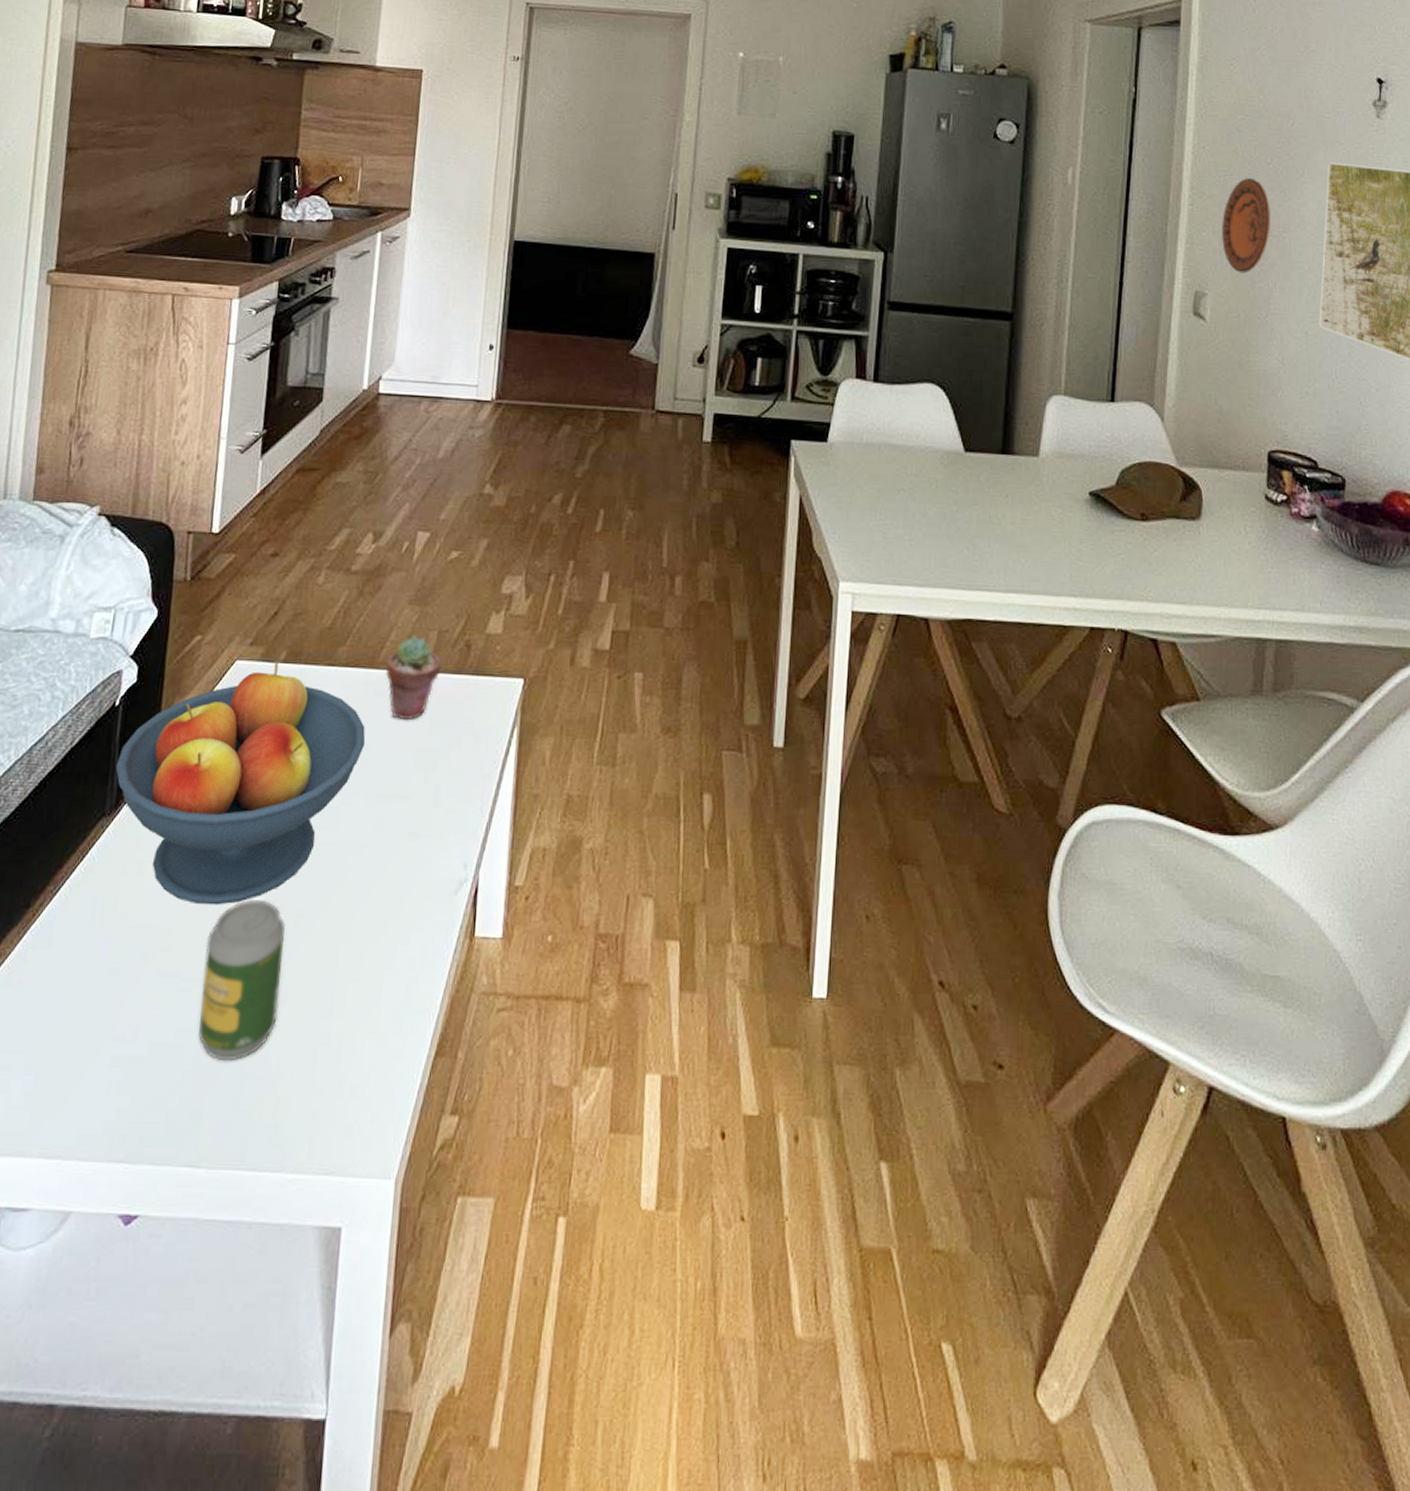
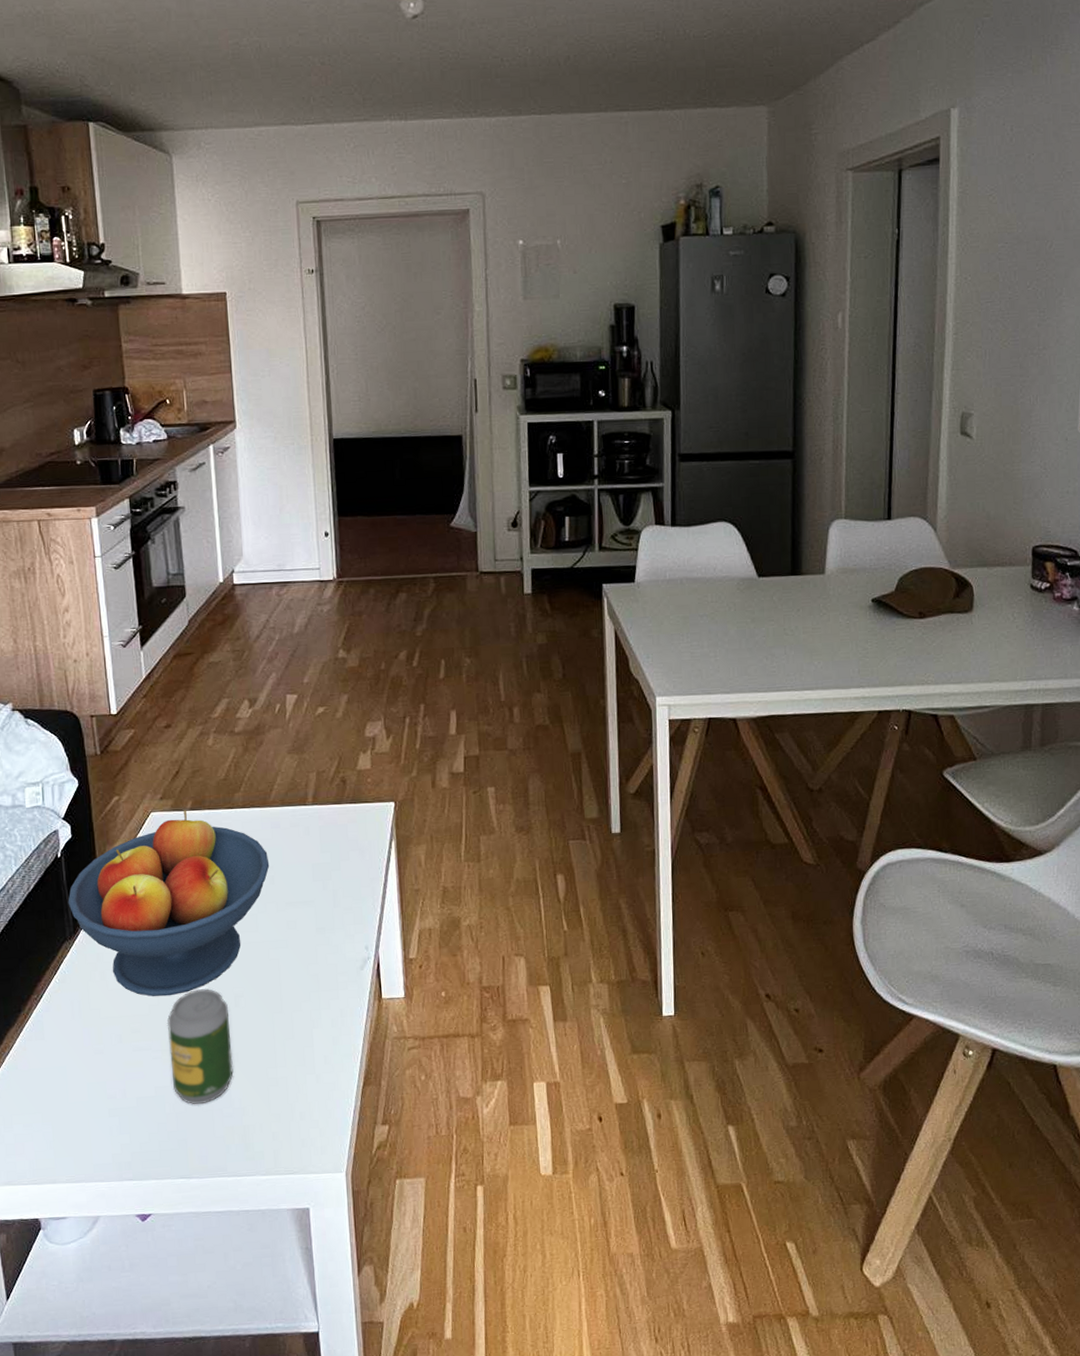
potted succulent: present [386,636,442,719] -> none [277,778,323,844]
decorative plate: present [1221,178,1270,274] -> none [984,302,1031,392]

